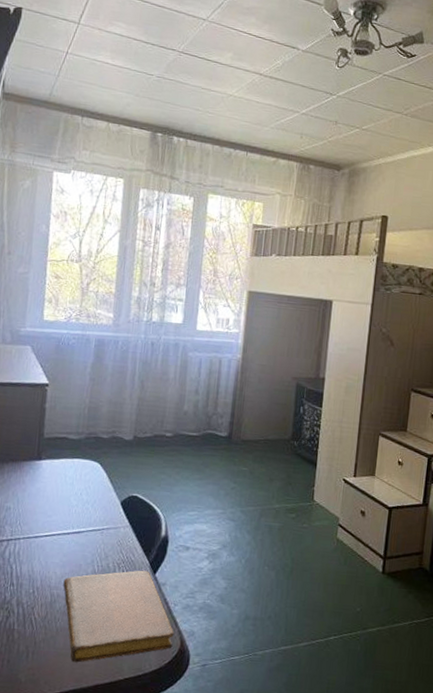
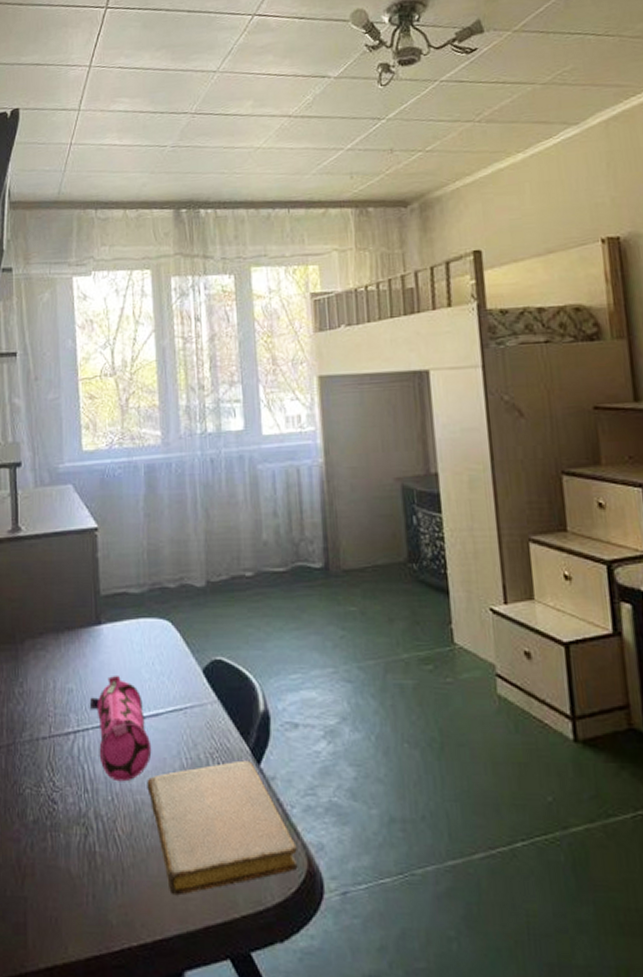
pencil case: none [23,499,71,580] -> present [89,675,152,782]

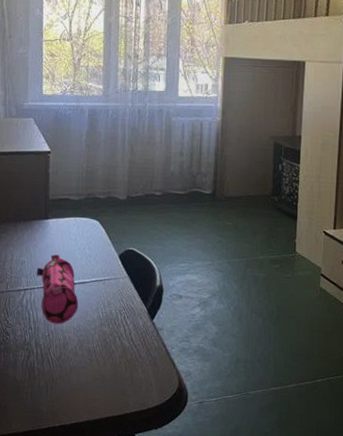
notebook: present [147,760,298,896] -> none [73,316,173,398]

